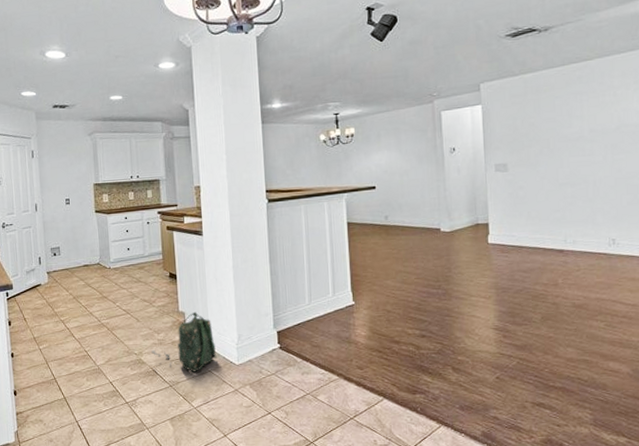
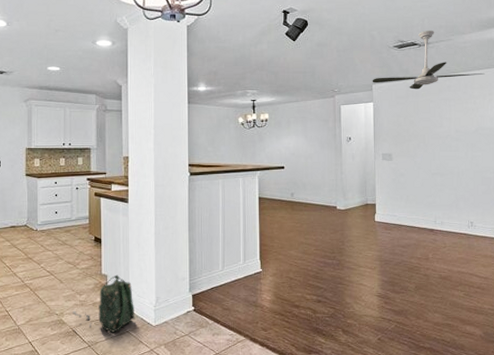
ceiling fan: none [479,11,628,85] -> present [372,31,485,90]

